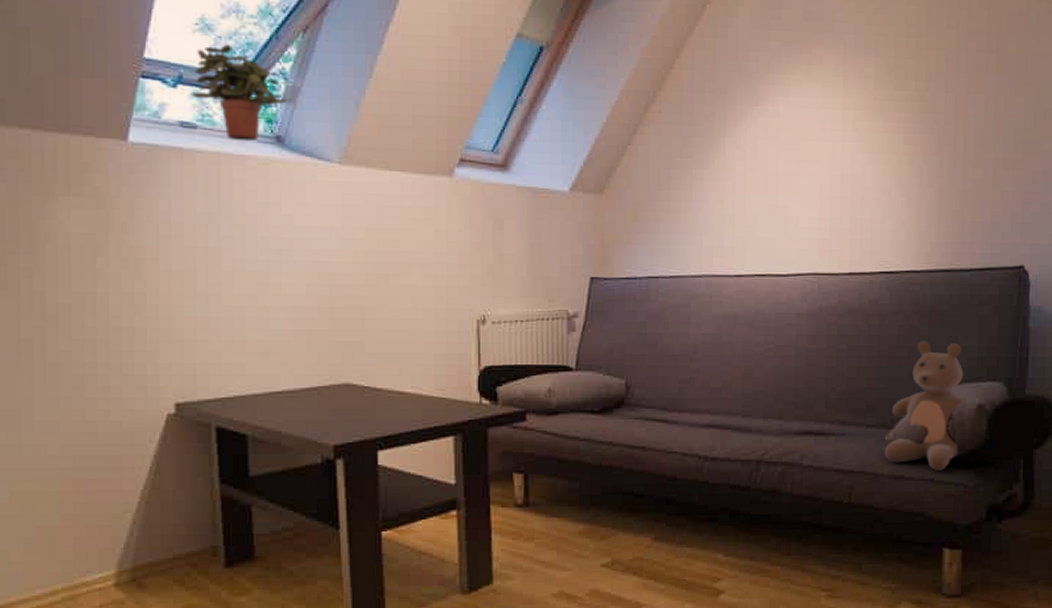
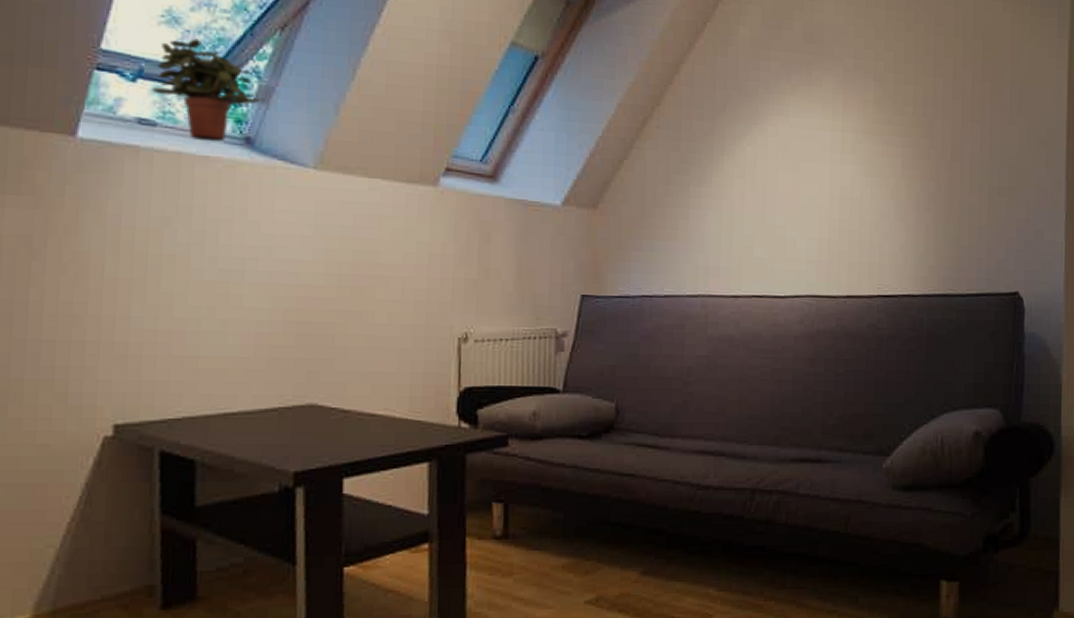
teddy bear: present [885,341,964,470] -> none [882,366,961,499]

